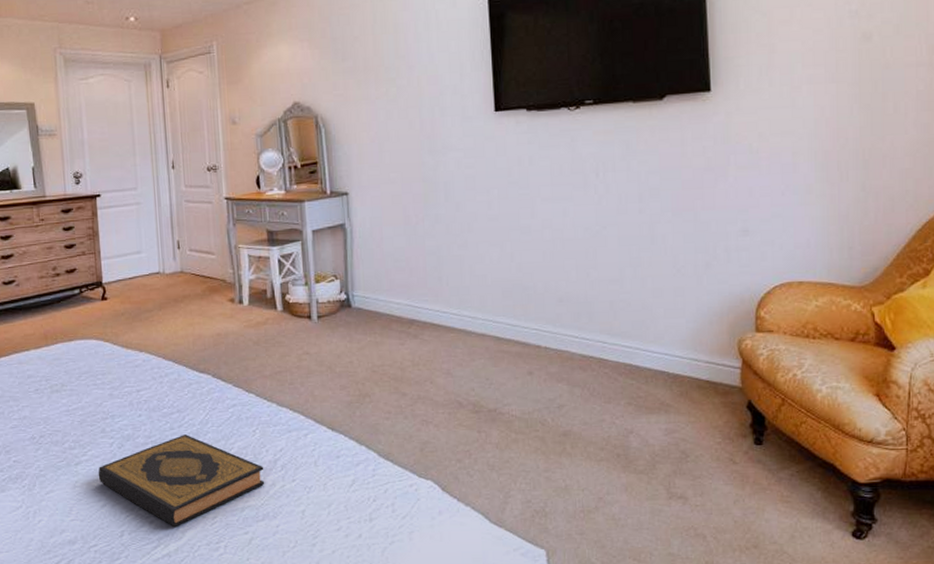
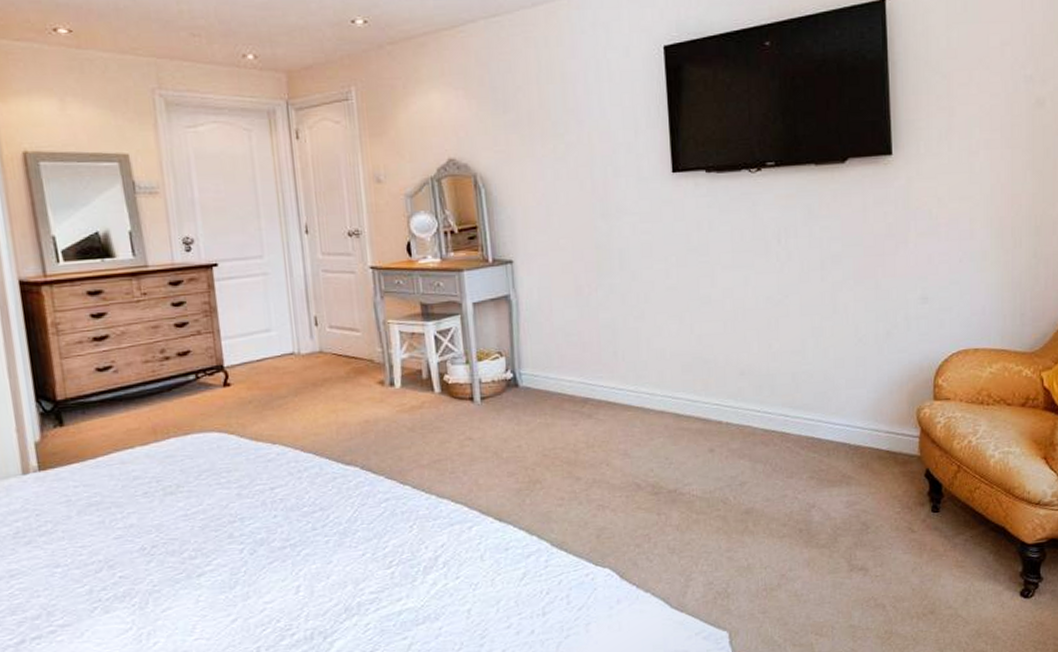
hardback book: present [98,435,265,527] -> none [226,535,425,638]

